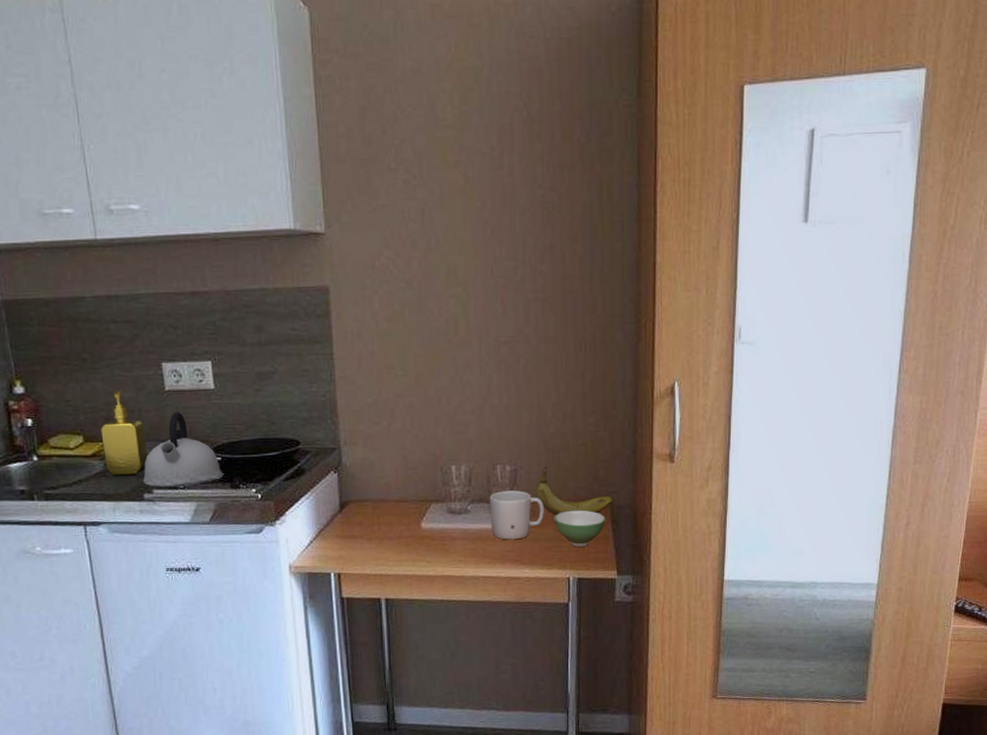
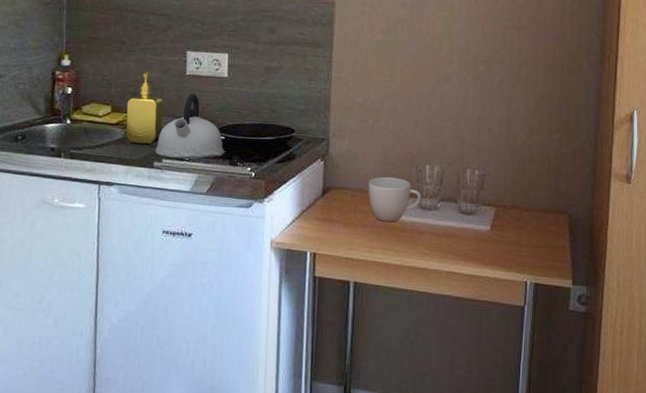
cup: none [389,482,450,532] -> present [368,177,421,222]
mug: present [489,490,545,540] -> none [457,193,508,240]
fruit: present [535,466,613,516] -> none [500,175,572,223]
bowl: present [554,509,606,547] -> none [515,217,565,254]

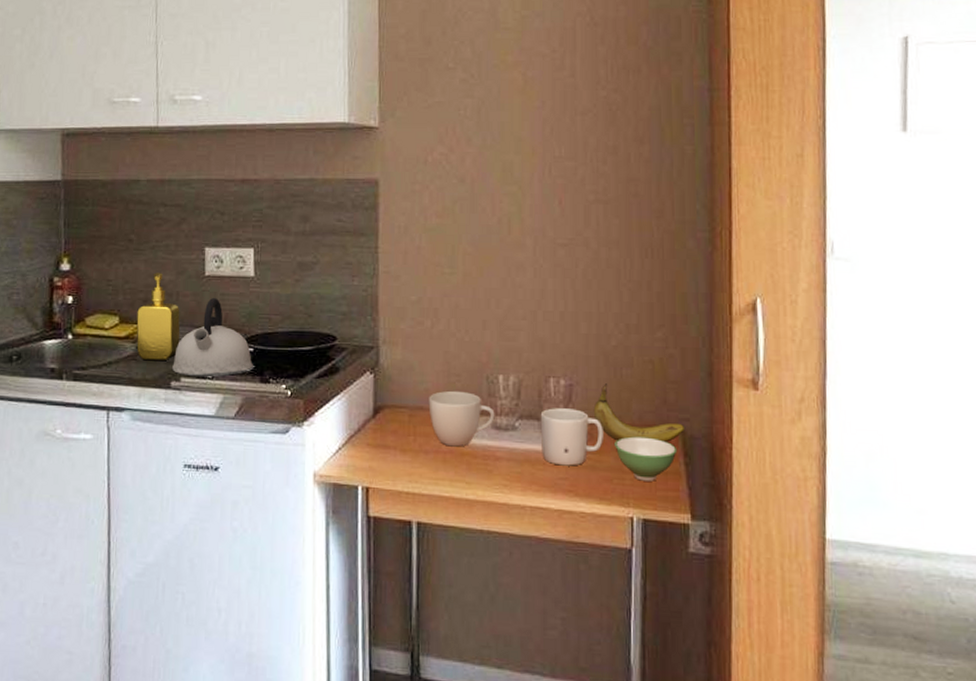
mug: none [457,193,508,240] -> present [540,408,605,466]
fruit: none [500,175,572,223] -> present [593,383,686,442]
bowl: none [515,217,565,254] -> present [615,436,678,481]

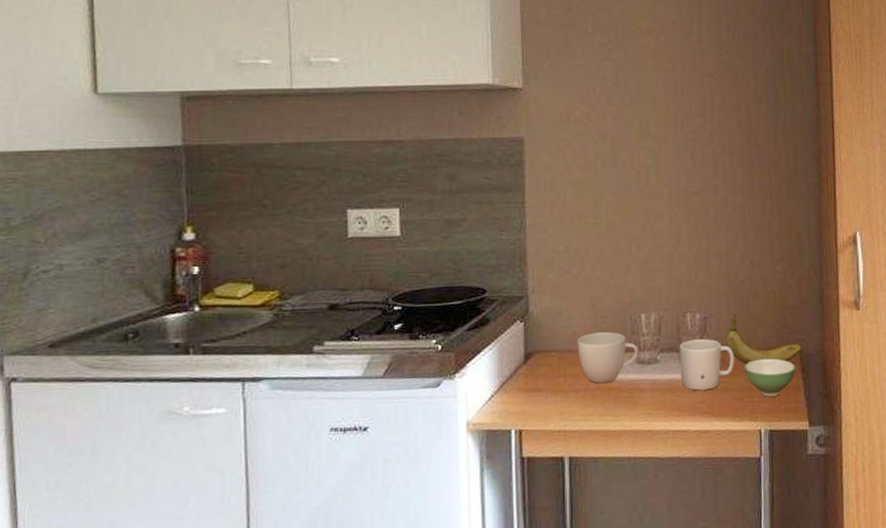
soap dispenser: present [136,273,180,361] -> none [273,237,323,328]
kettle: present [172,298,253,378] -> none [315,259,402,340]

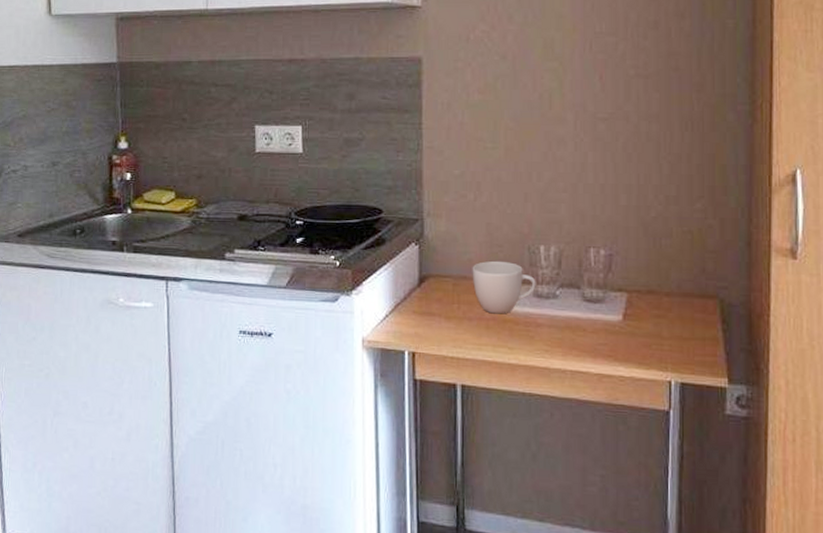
mug: present [679,339,735,391] -> none [580,277,644,333]
fruit: present [725,314,803,364] -> none [632,253,724,310]
bowl: present [744,358,796,397] -> none [653,304,715,347]

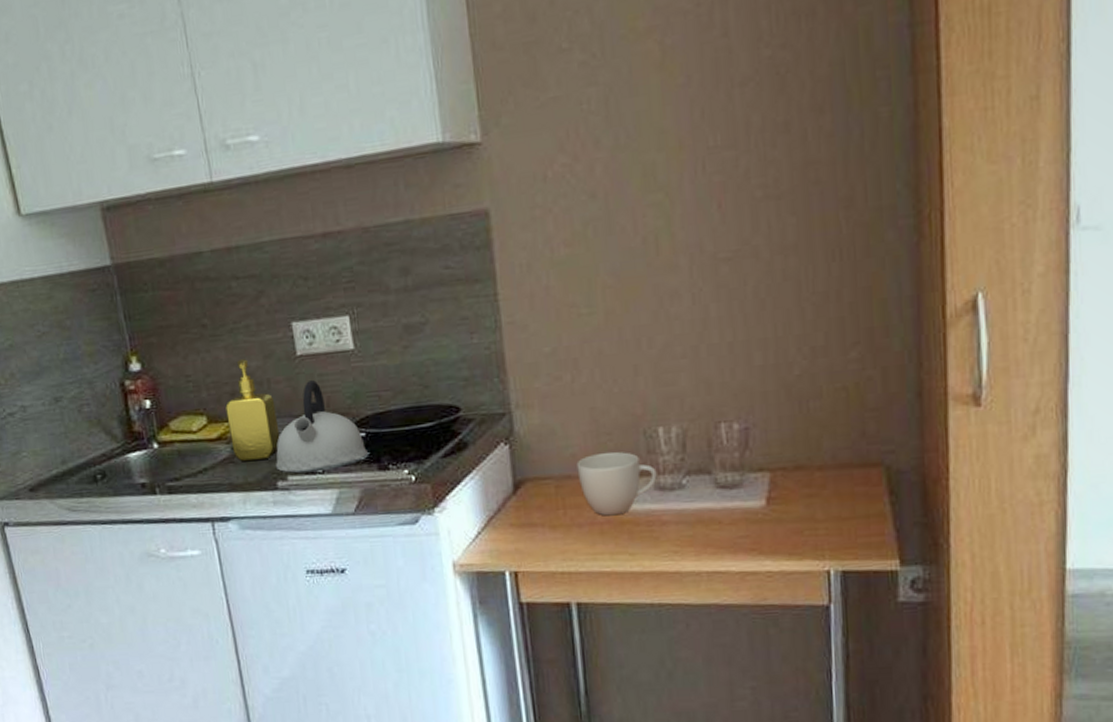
soap dispenser: none [191,150,233,234] -> present [225,359,280,462]
kettle: none [226,174,303,249] -> present [276,380,368,474]

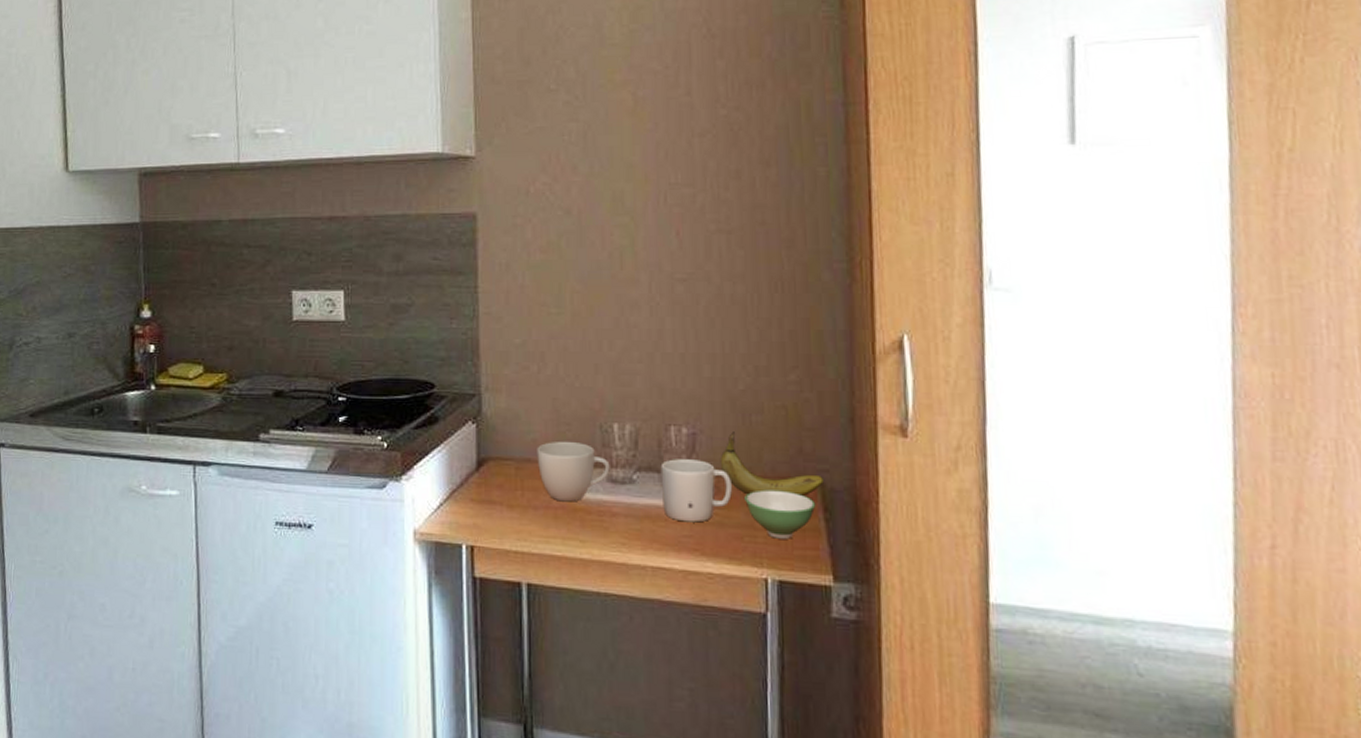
soap dispenser: present [225,359,280,462] -> none [222,318,268,413]
kettle: present [276,380,368,474] -> none [261,344,346,429]
mug: none [711,455,791,523] -> present [660,459,733,523]
fruit: none [775,421,890,487] -> present [720,432,825,496]
bowl: none [803,477,881,529] -> present [744,489,816,539]

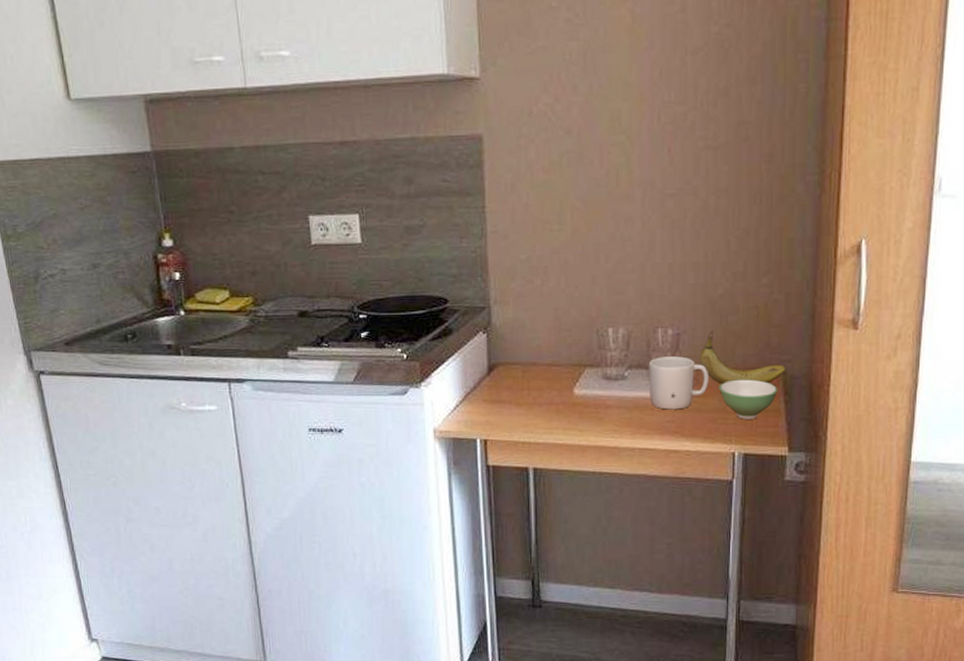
cup: present [537,441,610,502] -> none [541,345,605,398]

